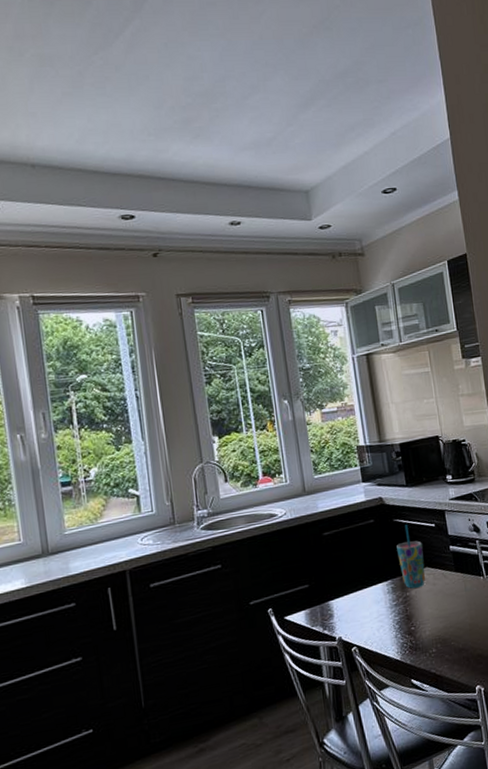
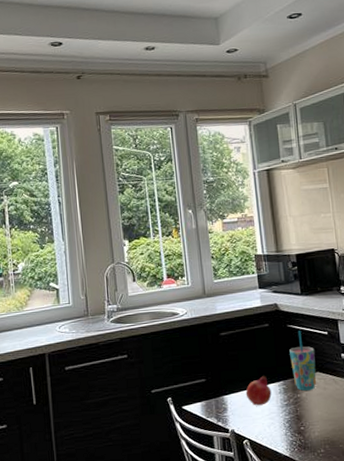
fruit: none [352,576,380,609] -> present [245,376,272,406]

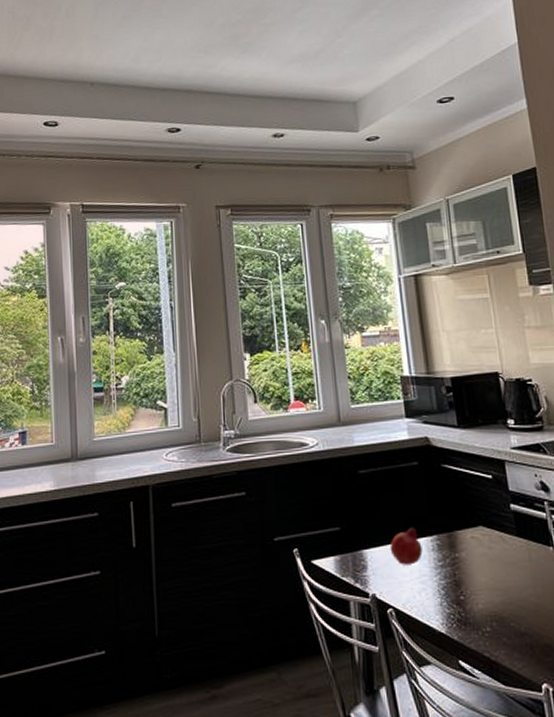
cup: present [289,330,317,391] -> none [444,472,479,549]

